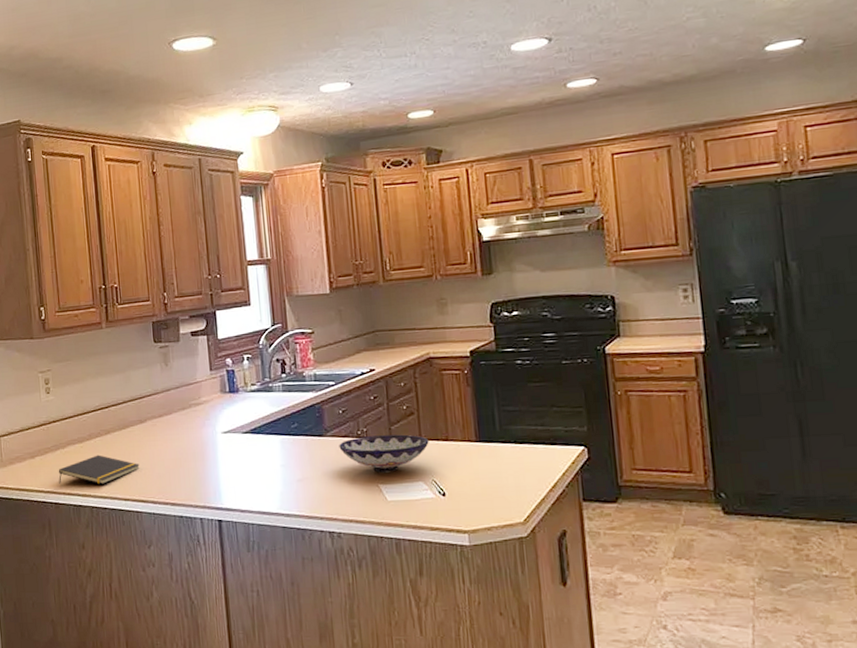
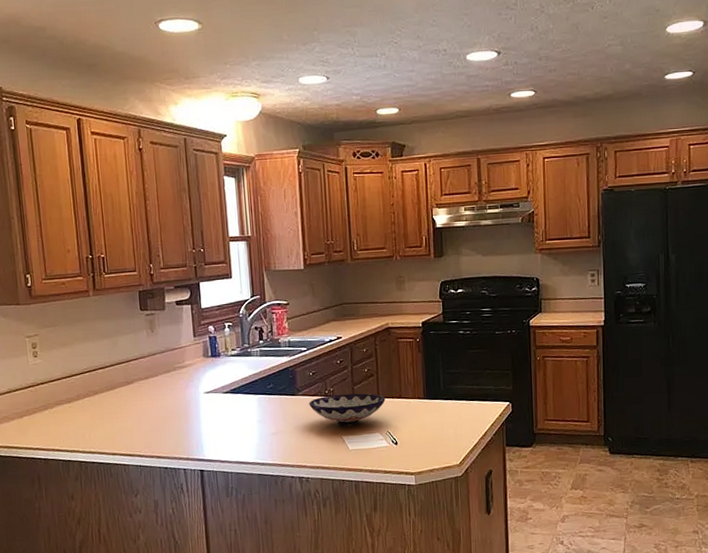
notepad: present [58,454,140,485] -> none [47,414,127,442]

